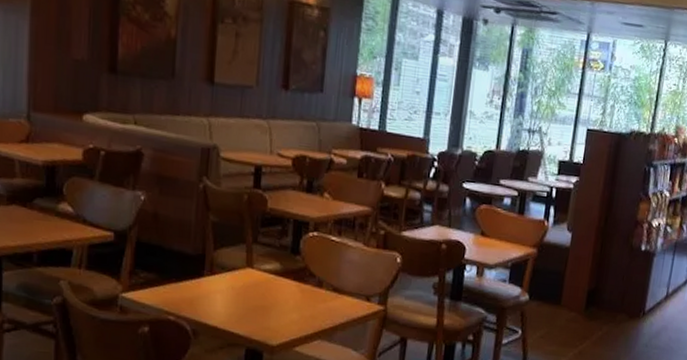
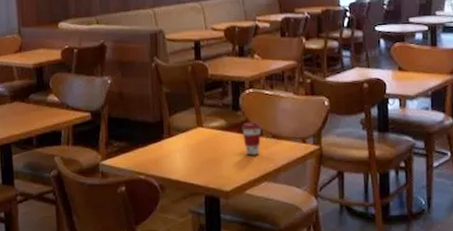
coffee cup: none [299,269,322,309] -> present [242,122,262,156]

